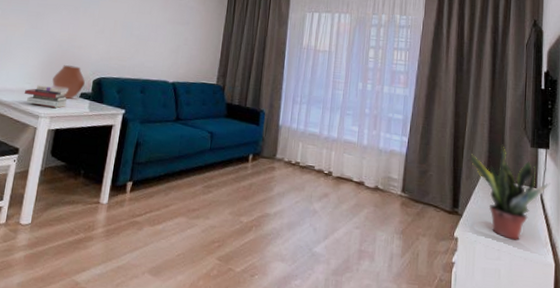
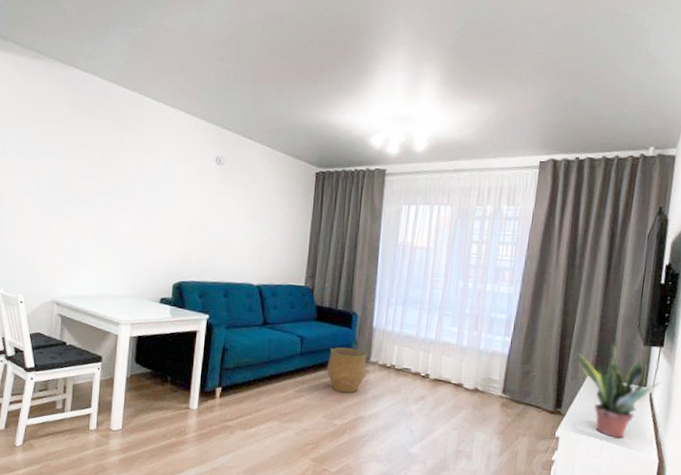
books: present [25,84,69,109] -> none [102,290,148,315]
vase: present [52,65,85,100] -> none [129,269,164,306]
basket: none [234,144,274,190] -> present [326,347,368,394]

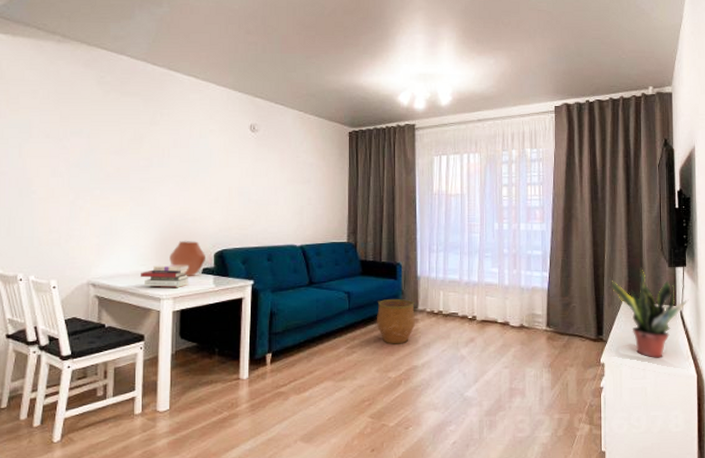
books: none [102,290,148,315] -> present [141,264,189,289]
vase: none [129,269,164,306] -> present [169,241,205,277]

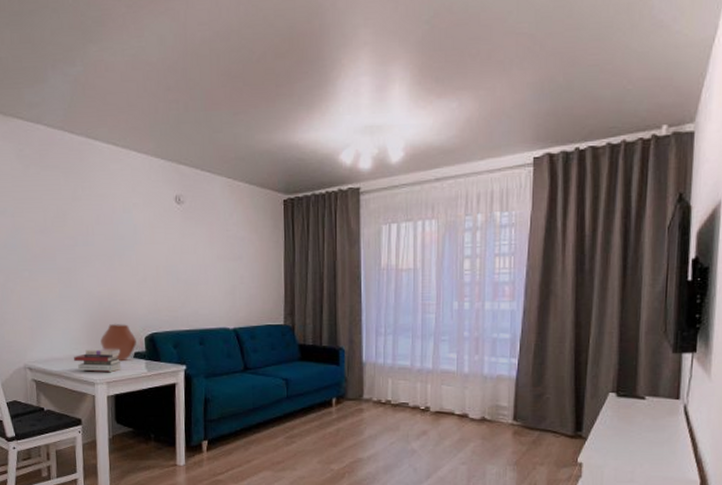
basket: present [376,299,416,344] -> none [317,387,361,435]
potted plant: present [611,267,689,358] -> none [596,353,697,459]

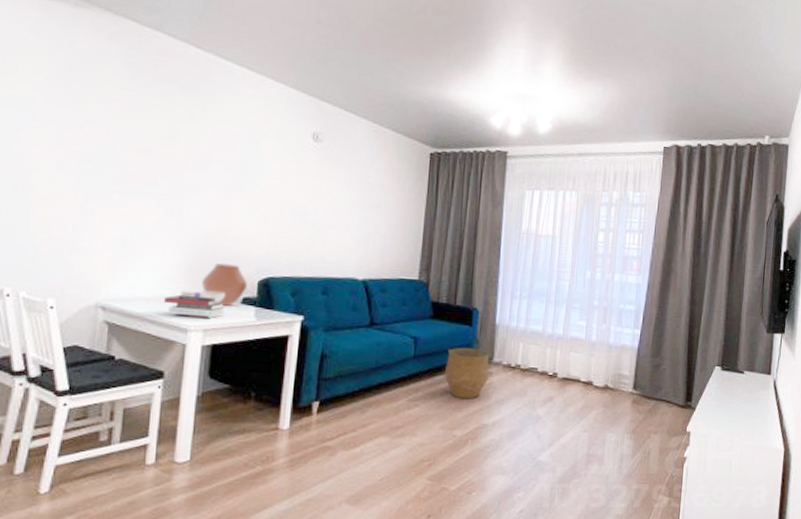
basket: none [317,387,361,435] -> present [444,348,490,399]

